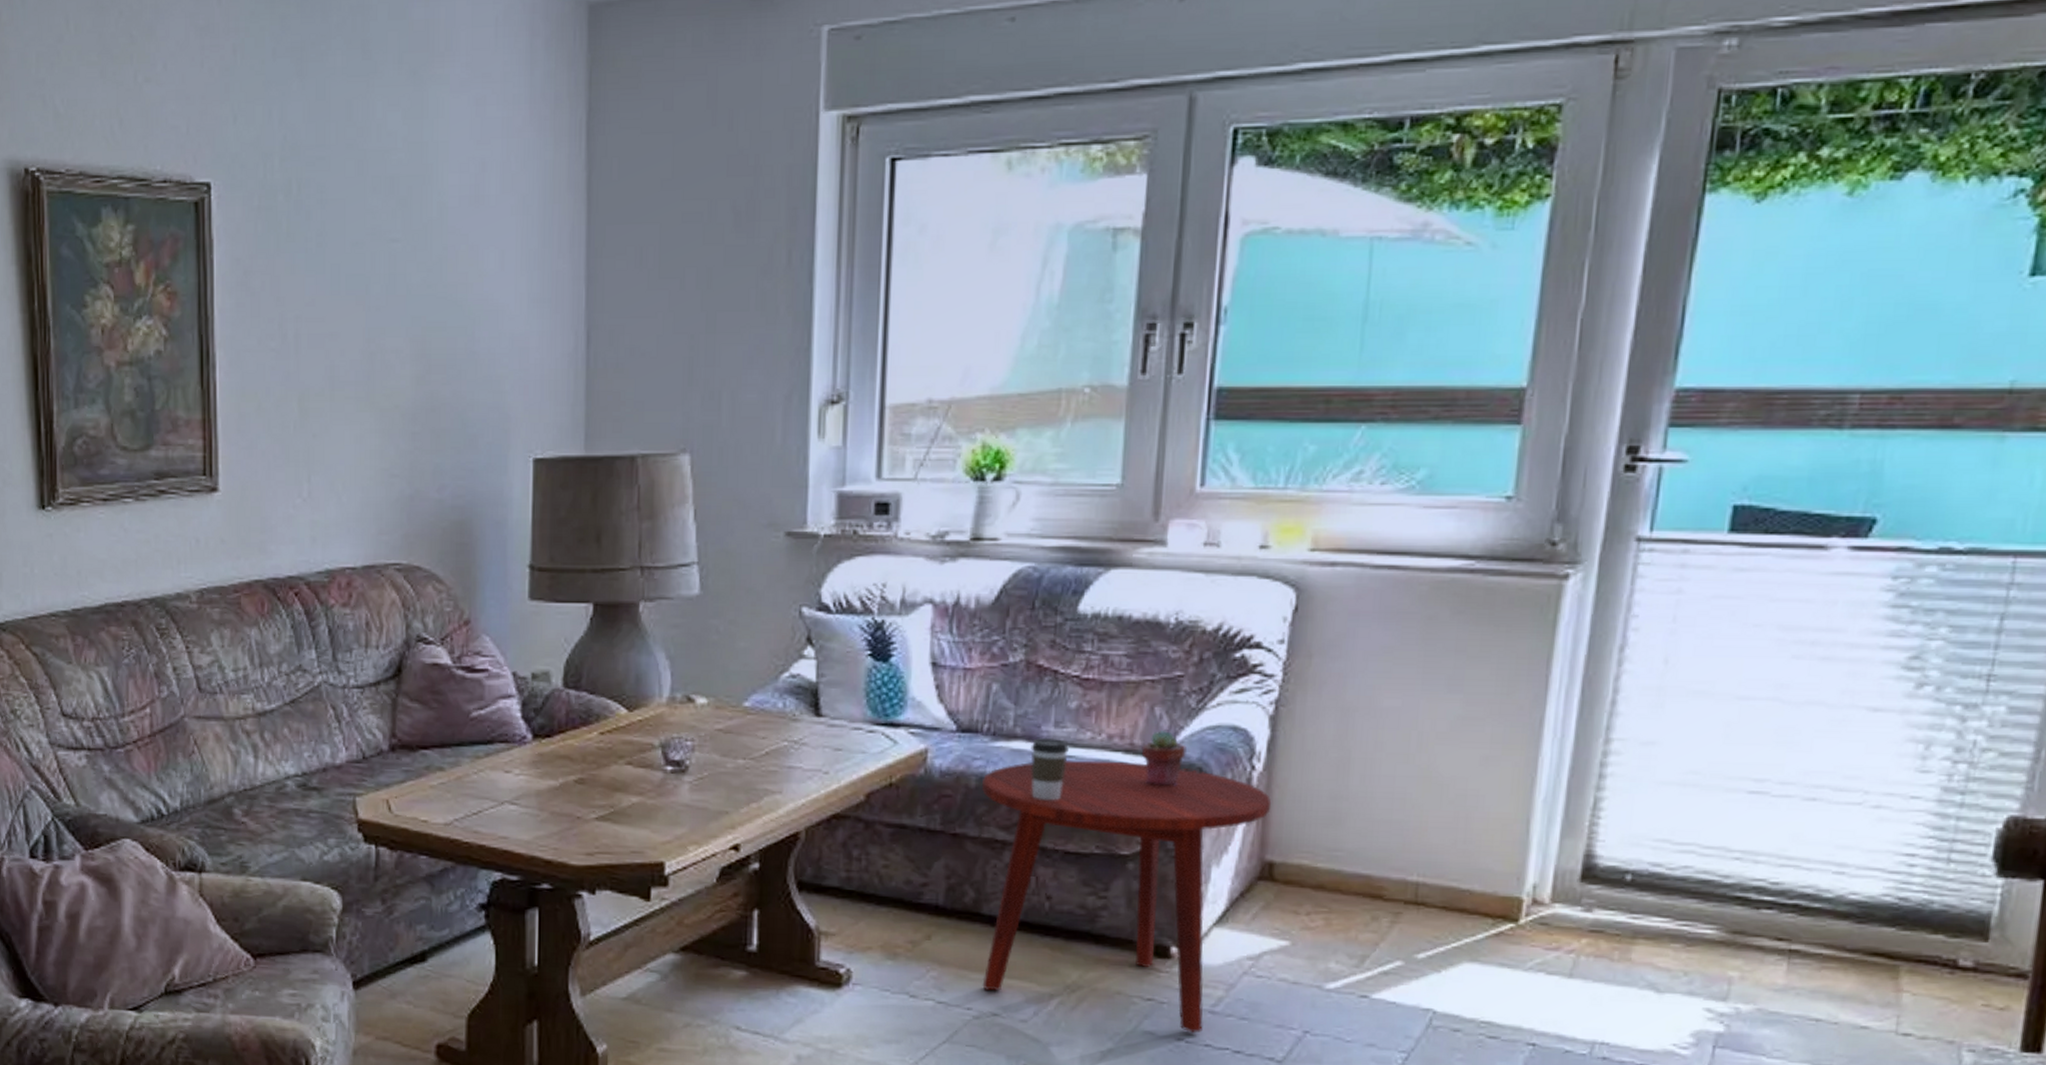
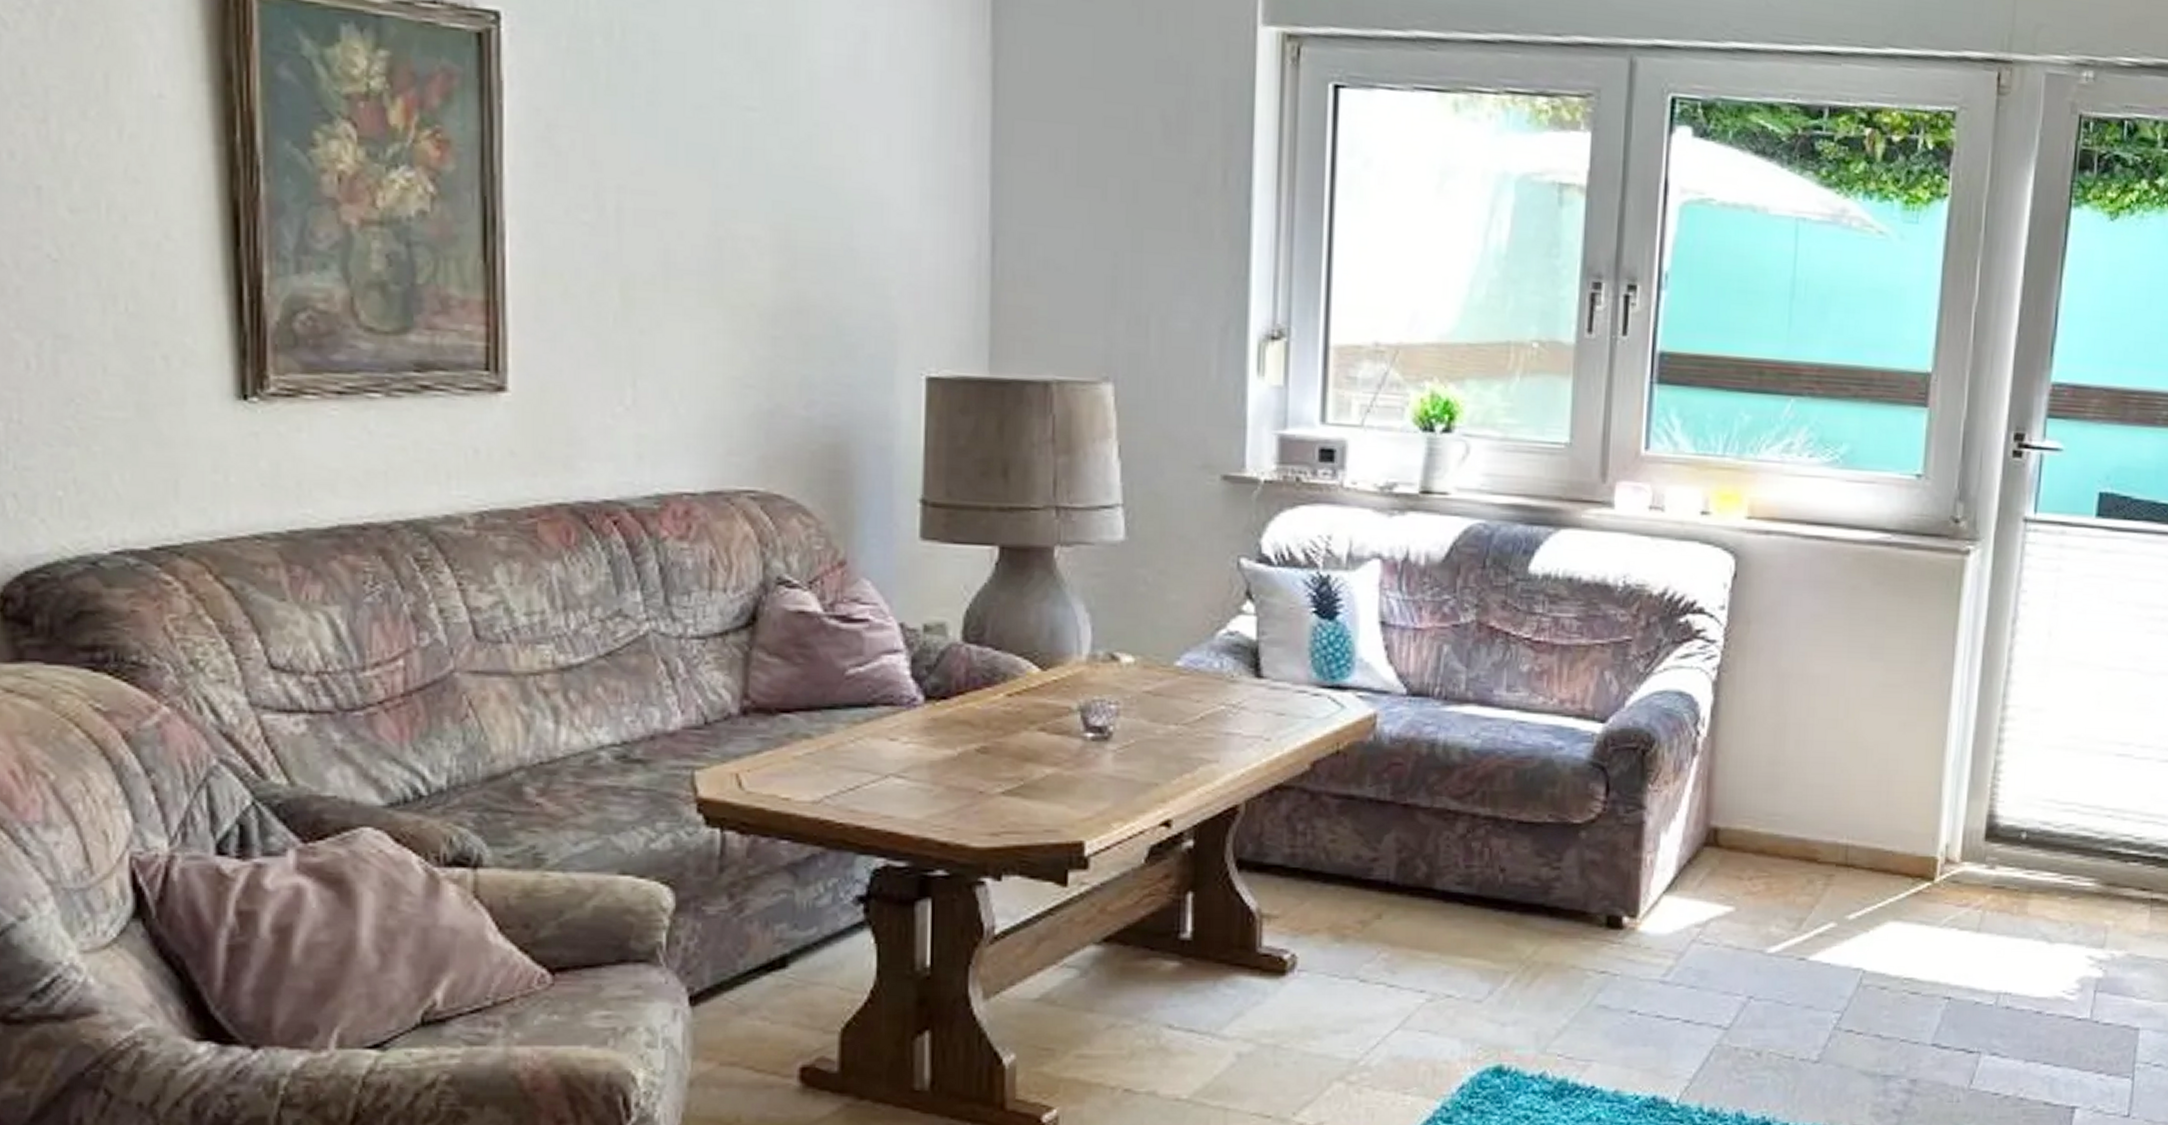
side table: present [981,760,1272,1033] -> none [1433,725,1716,1005]
coffee cup: present [1030,737,1069,801] -> none [1482,702,1521,768]
potted succulent: present [1141,730,1186,786] -> none [1592,694,1635,752]

